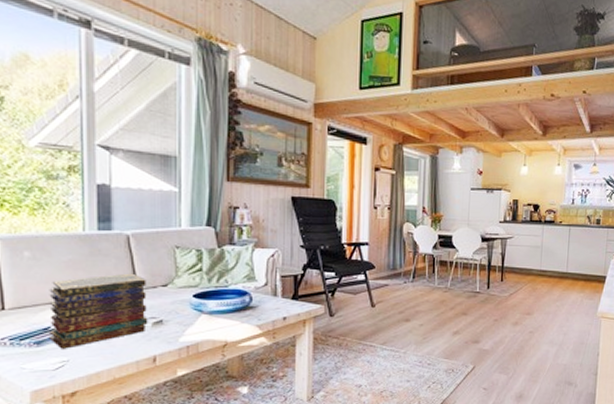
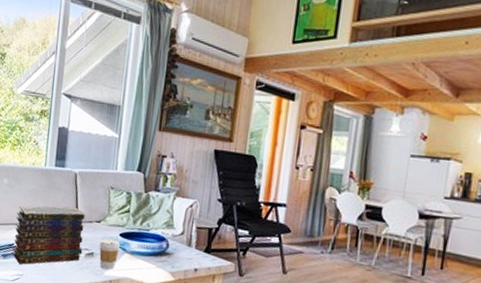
coffee cup: none [169,302,196,334] -> present [99,239,121,270]

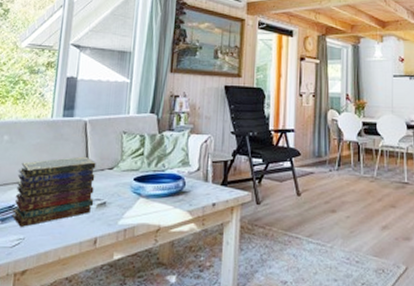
coffee cup: present [99,239,121,270] -> none [112,185,135,217]

